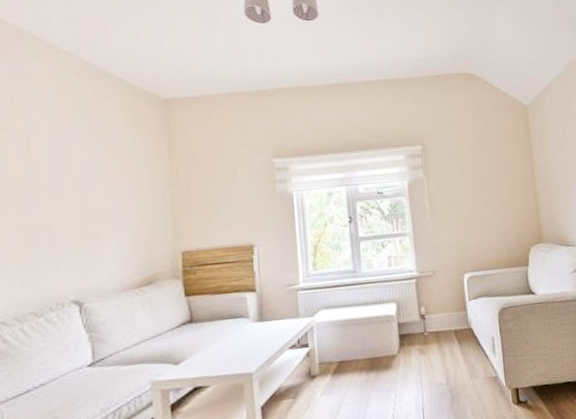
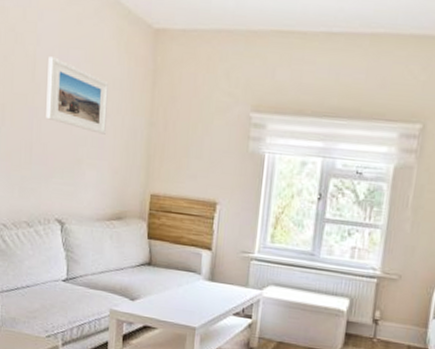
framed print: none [45,138,122,204] -> present [46,56,110,135]

